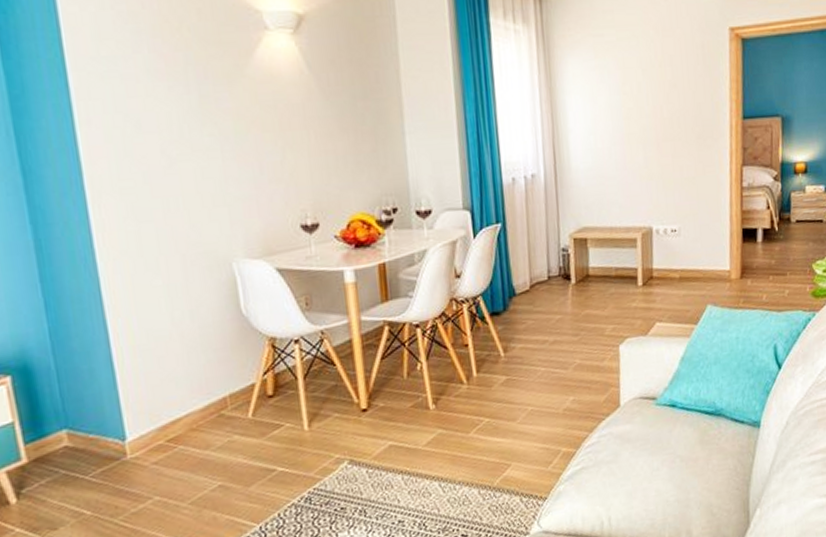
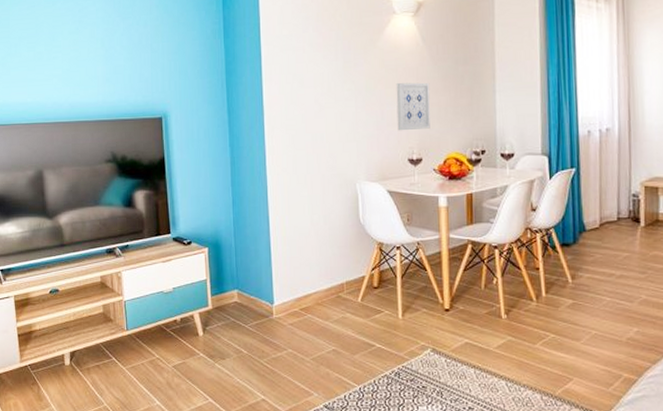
wall art: none [276,123,327,189] -> present [396,82,430,131]

